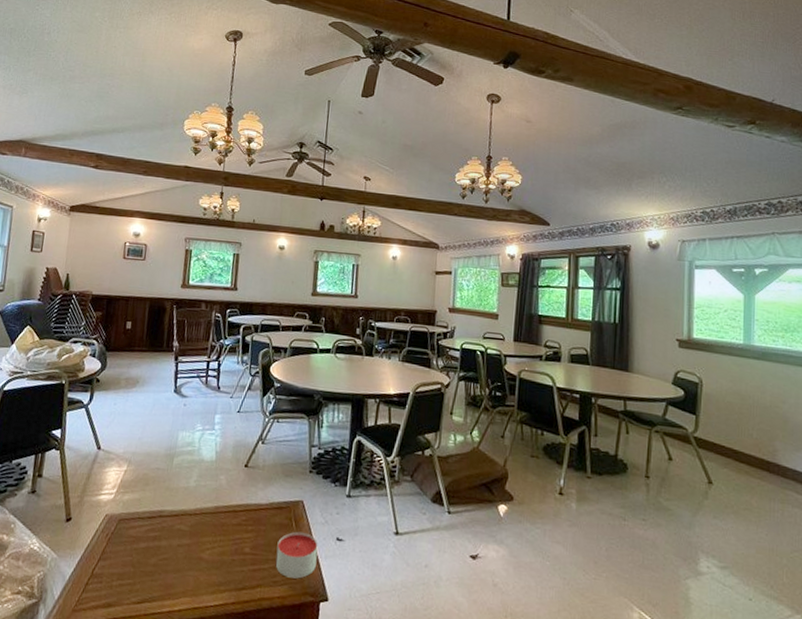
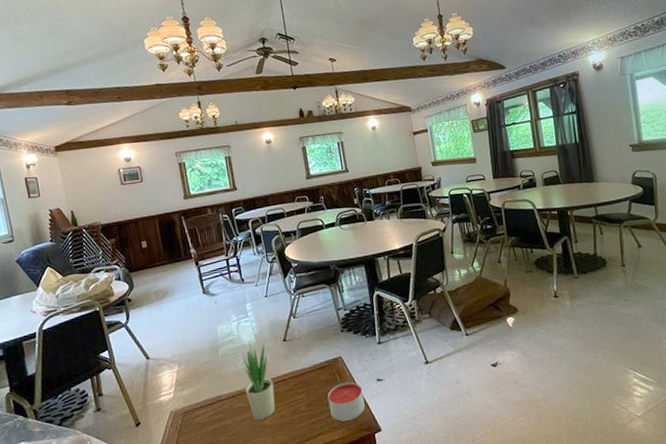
potted plant: none [190,456,225,551] -> present [242,340,275,420]

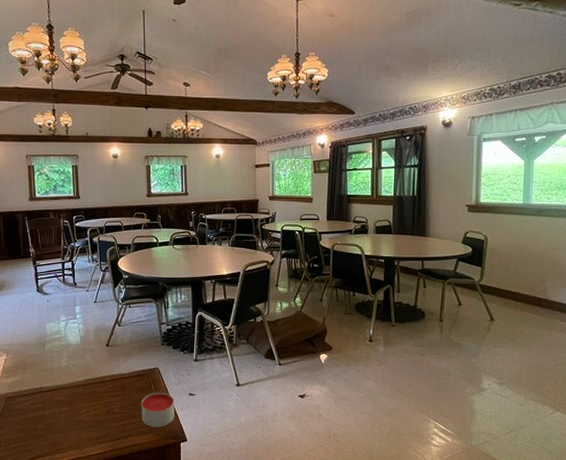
potted plant: present [242,340,275,420] -> none [66,340,93,415]

